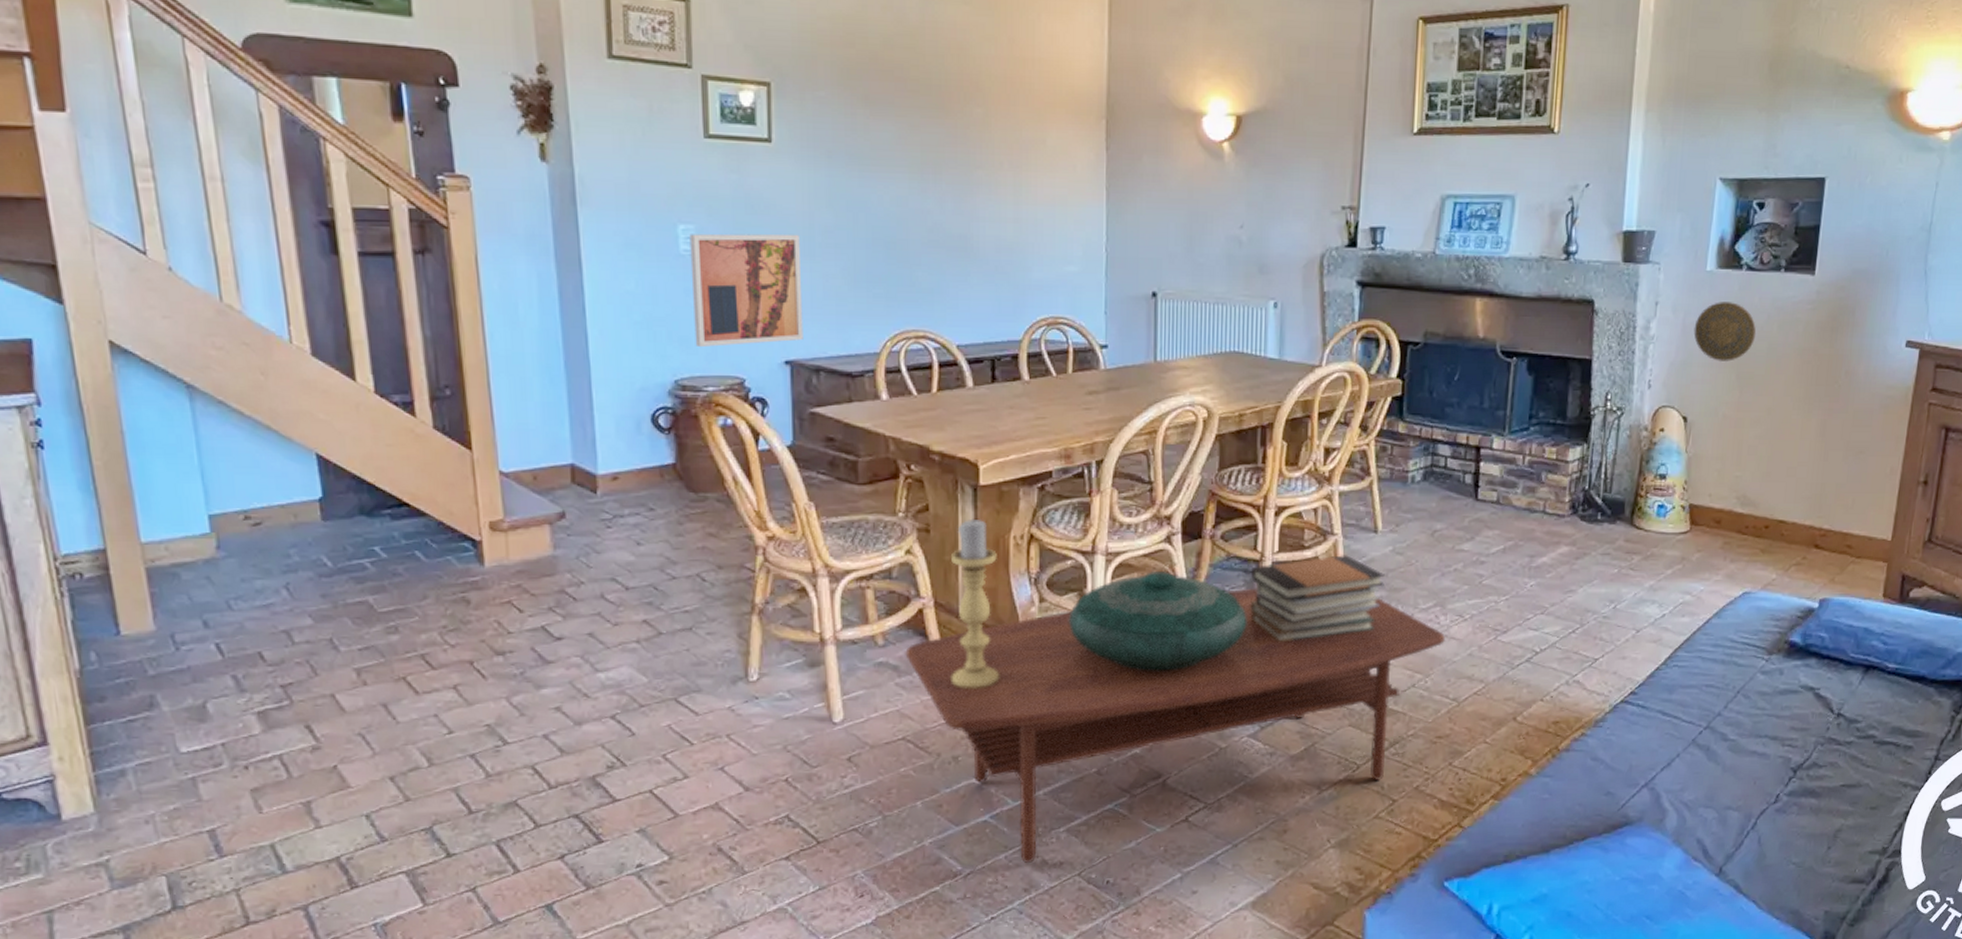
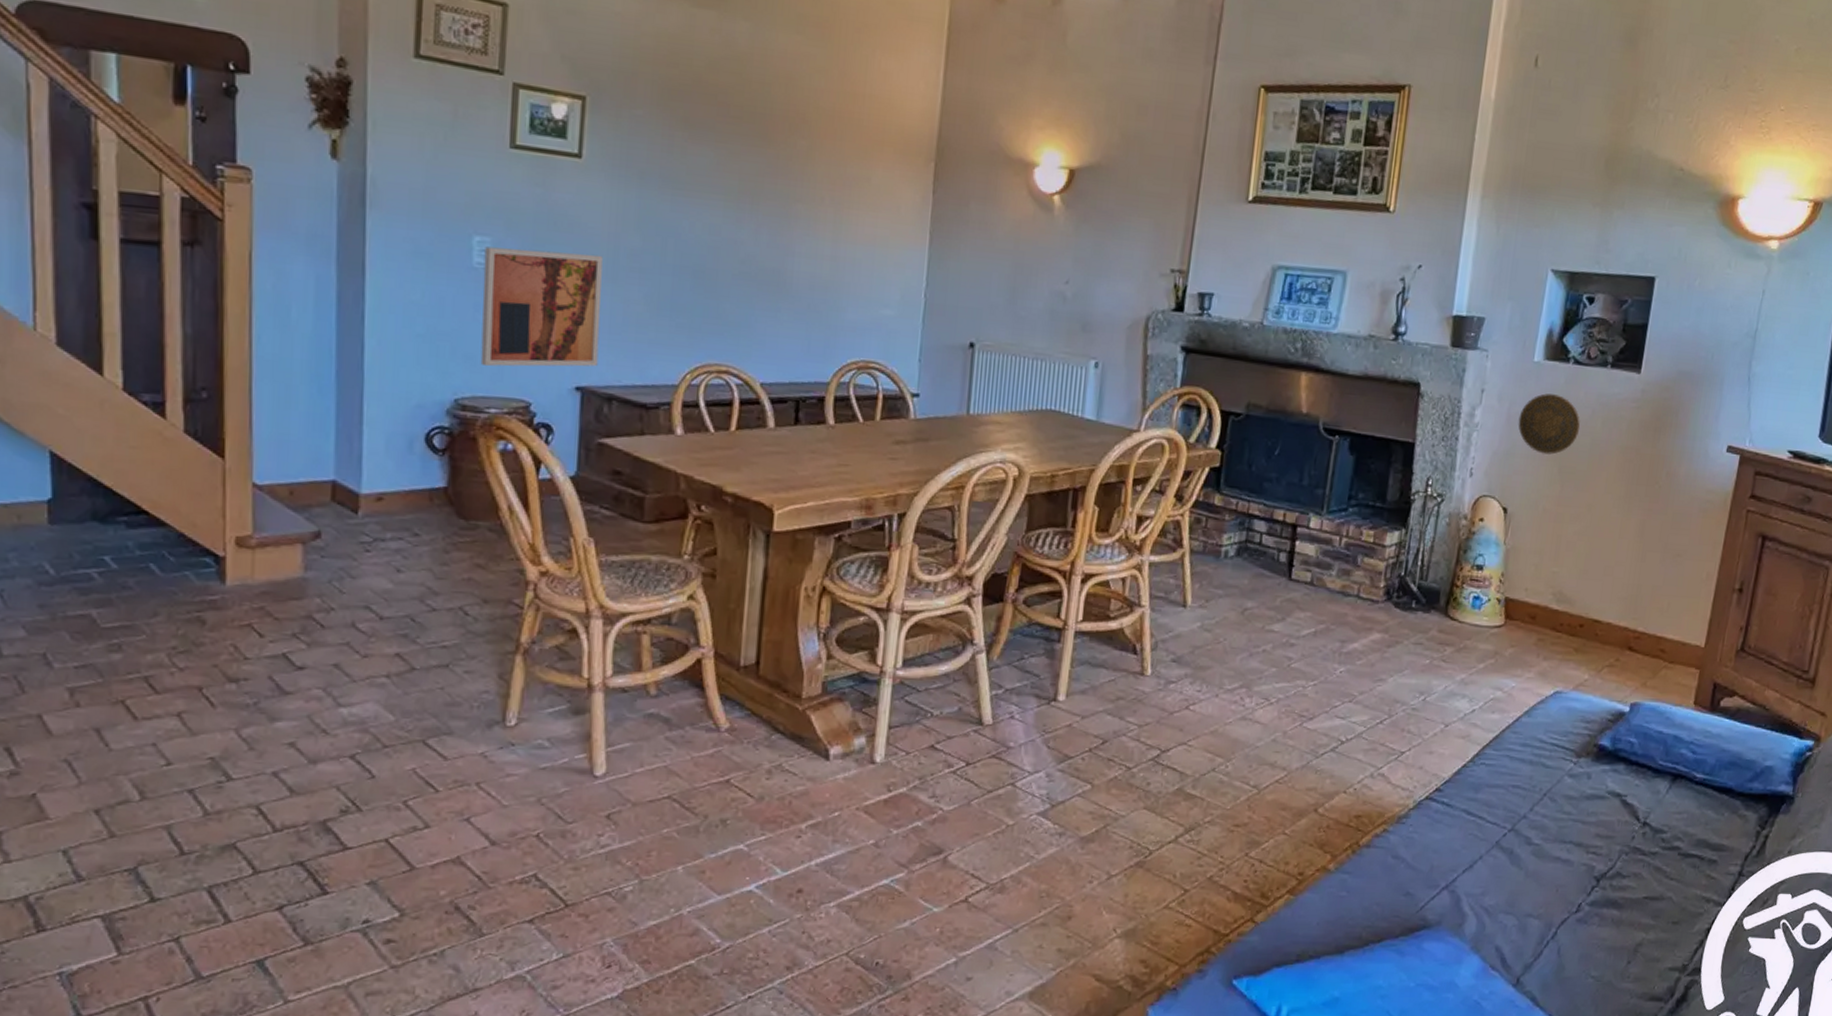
coffee table: present [905,588,1446,864] -> none [678,657,1250,940]
candle holder: present [951,518,999,690] -> none [725,566,786,749]
decorative bowl: present [1068,570,1247,671] -> none [856,632,1045,740]
book stack: present [1250,555,1385,643] -> none [1048,628,1191,717]

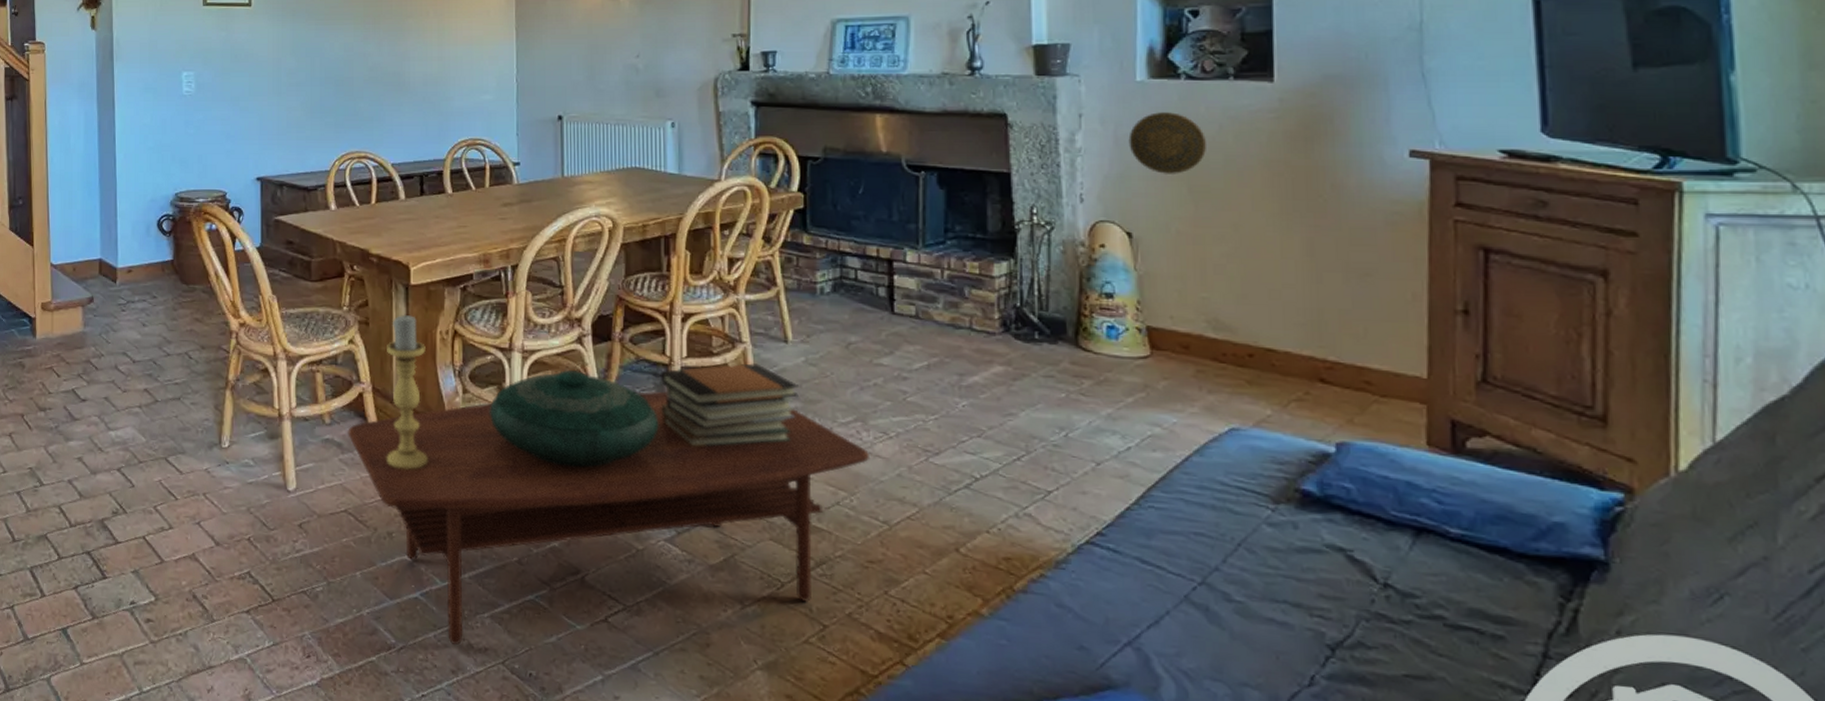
wall art: present [480,246,603,367] -> none [190,76,271,168]
coffee table: none [678,657,1250,940] -> present [348,391,871,646]
candle holder: none [725,566,786,749] -> present [386,314,428,471]
decorative bowl: none [856,632,1045,740] -> present [489,369,659,467]
book stack: none [1048,628,1191,717] -> present [659,363,799,448]

